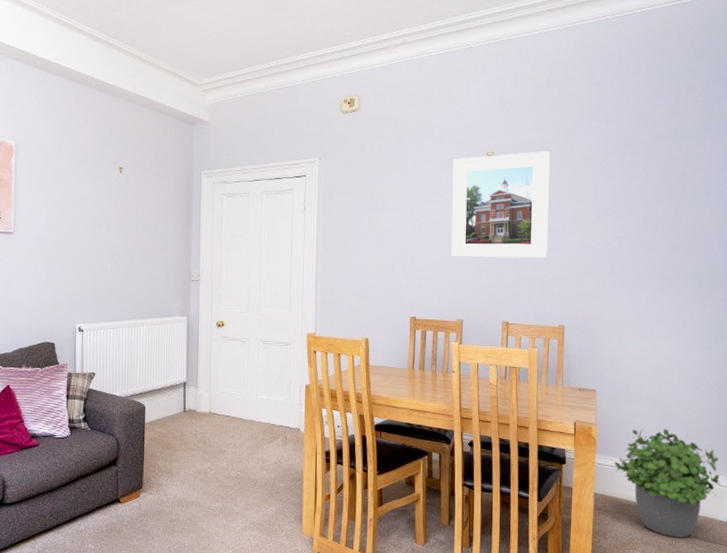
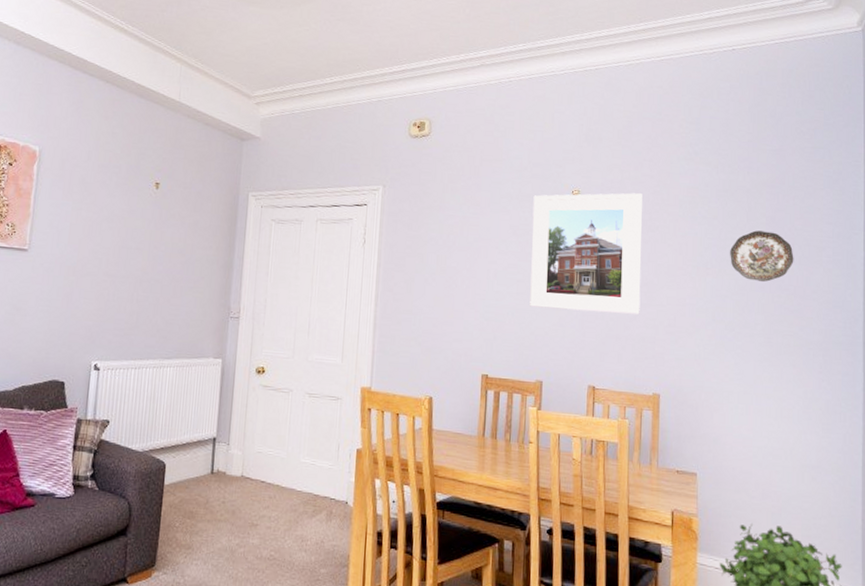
decorative plate: none [627,178,685,223] -> present [730,230,794,282]

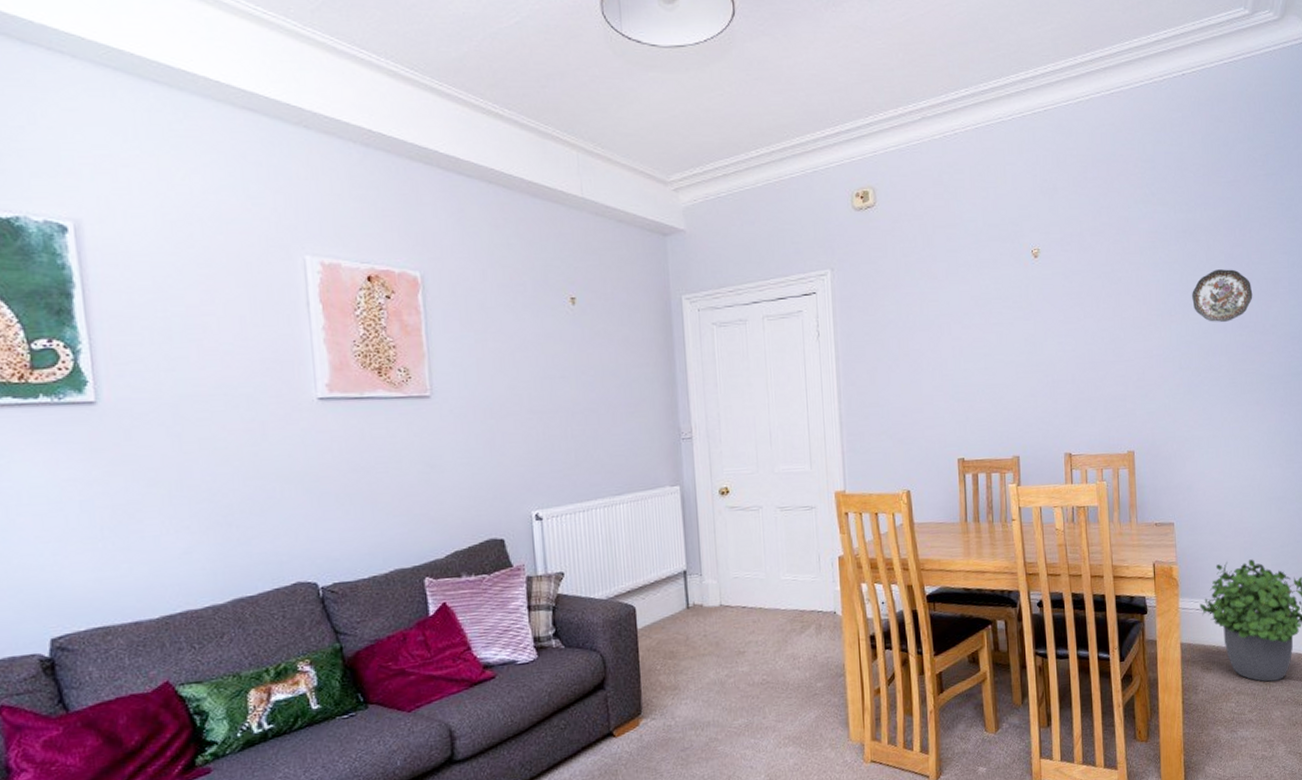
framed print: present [530,193,643,316] -> none [992,245,1109,381]

